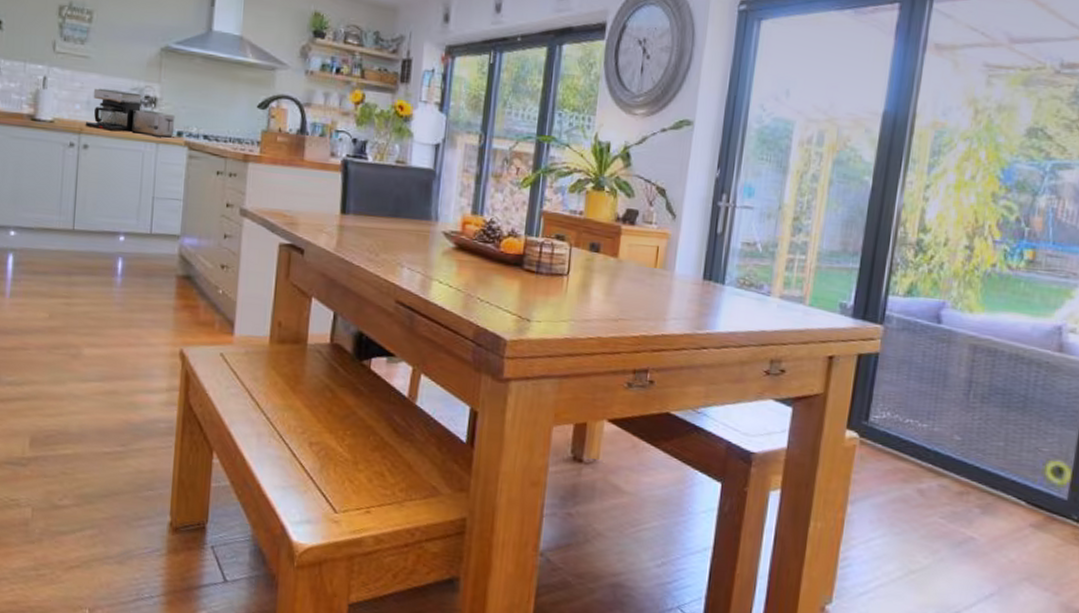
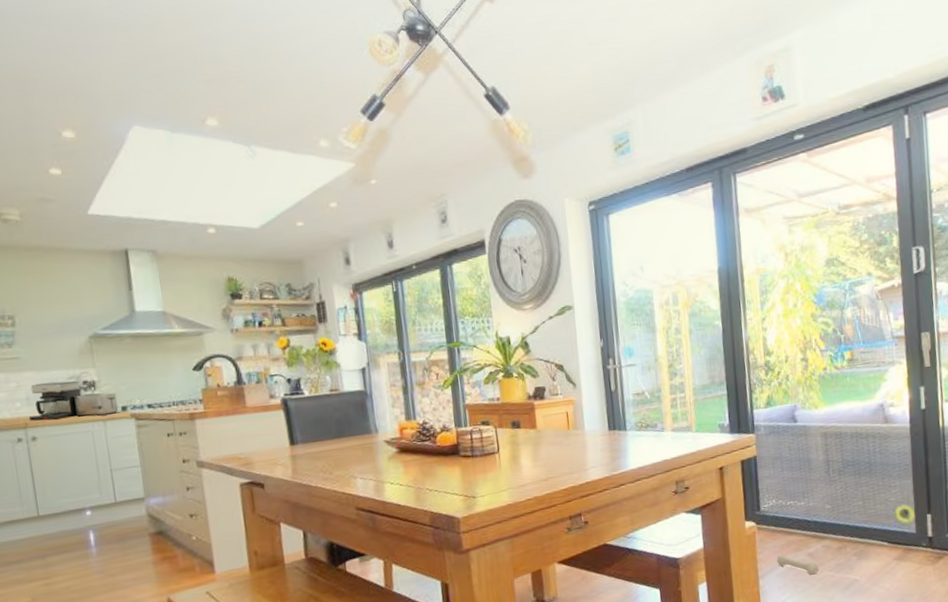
dog toy: none [875,481,928,516] -> present [777,554,819,574]

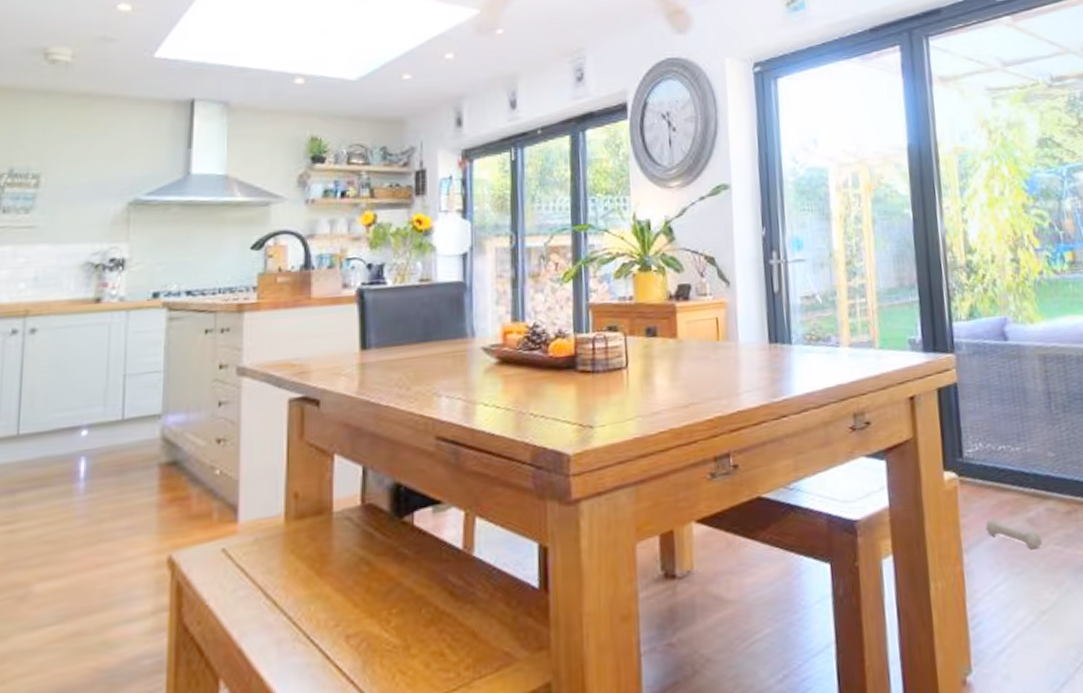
coffee maker: present [28,380,82,421] -> none [31,257,106,308]
toaster: present [74,392,118,418] -> none [92,274,149,305]

